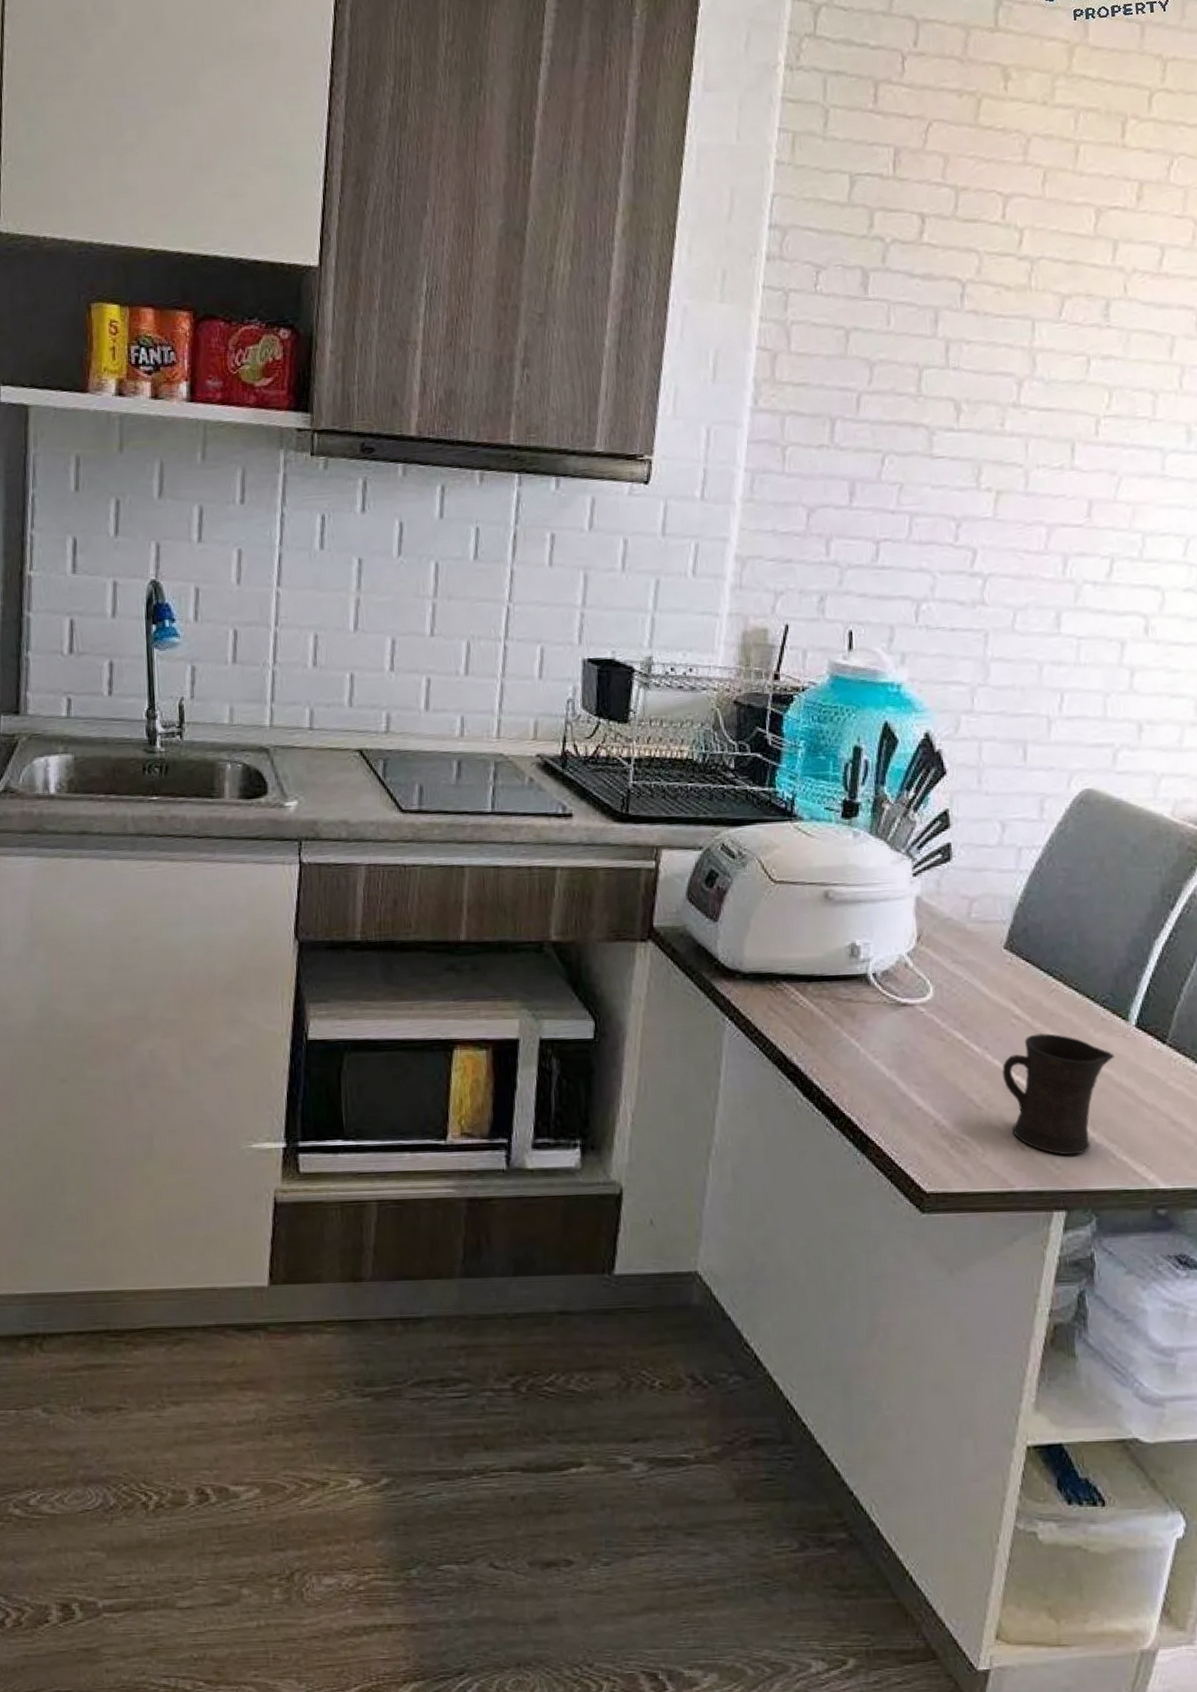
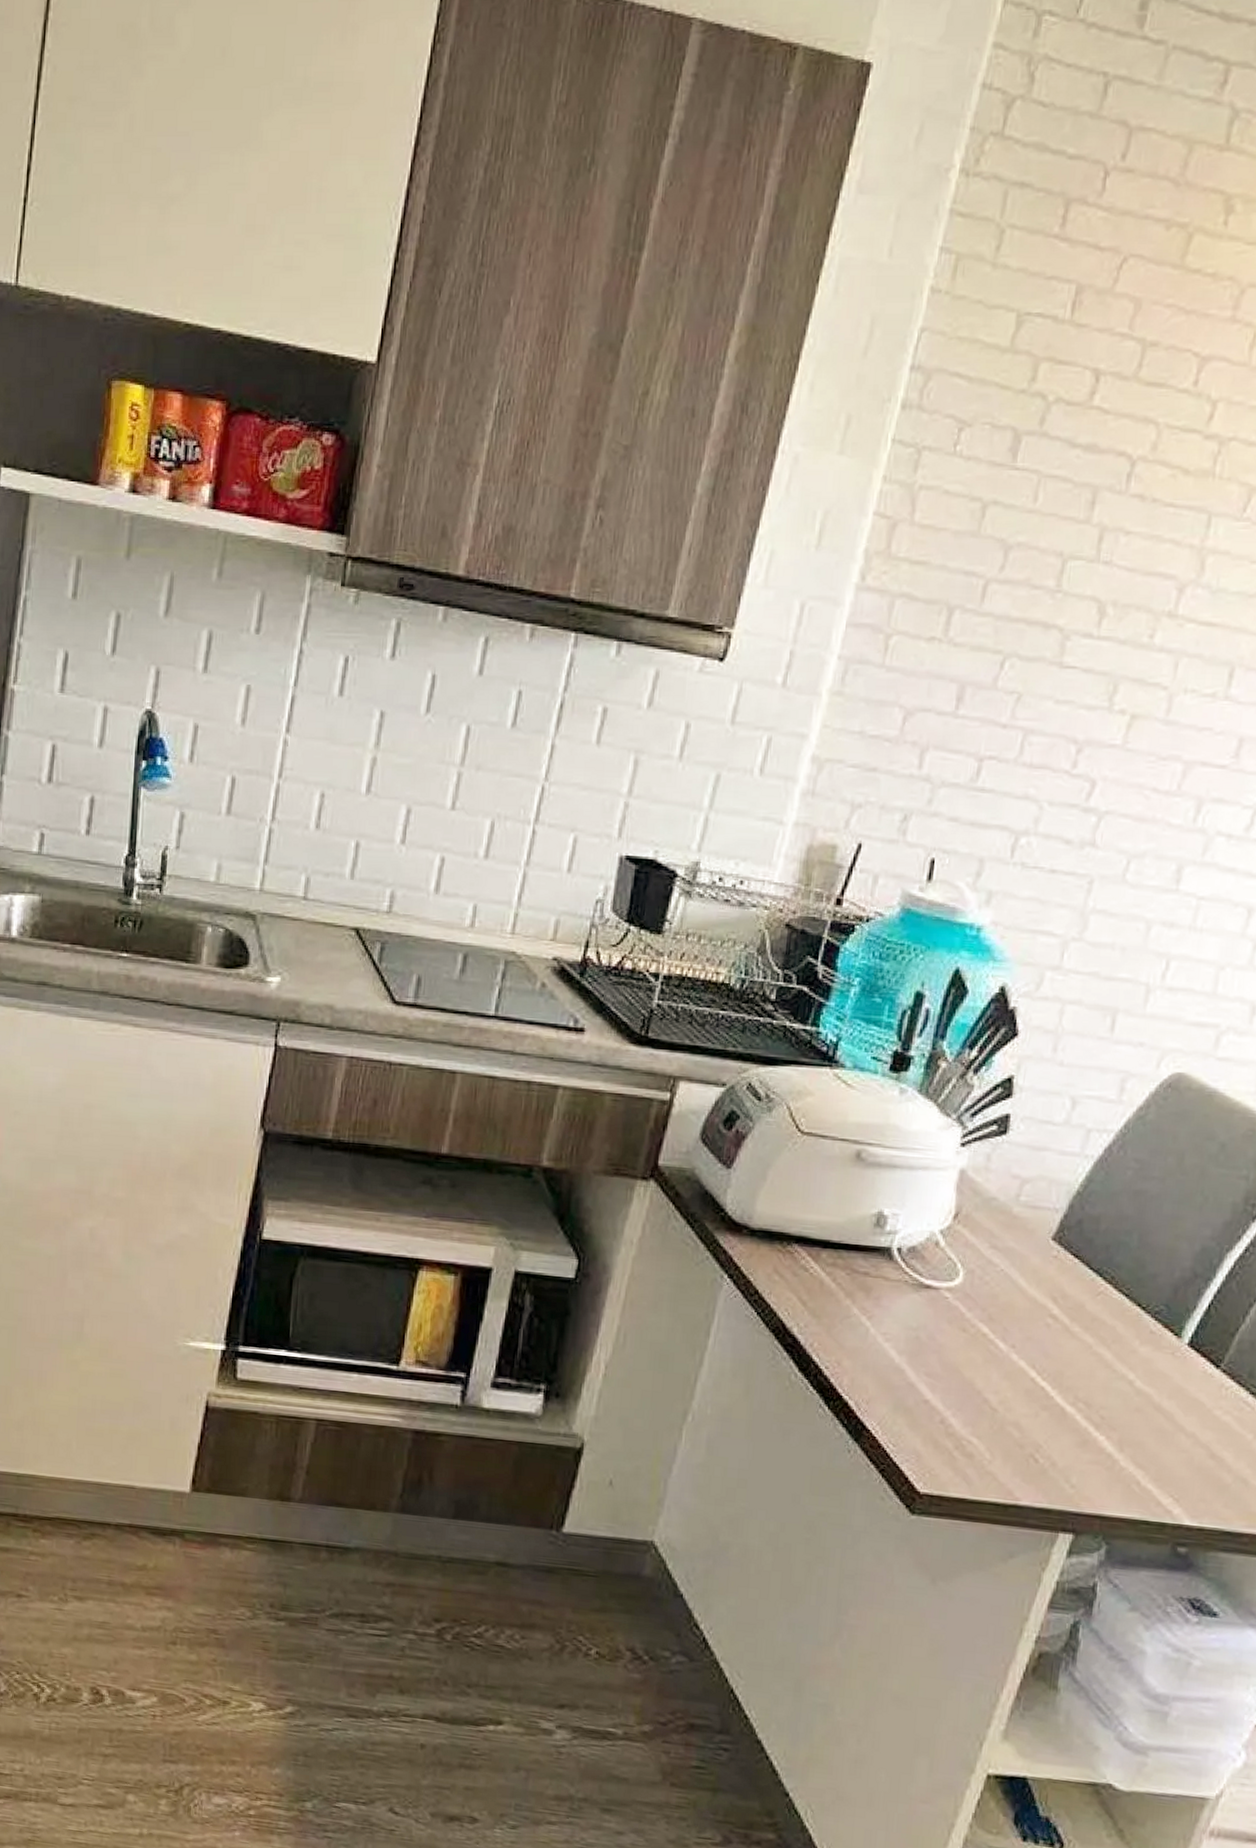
mug: present [1002,1033,1115,1155] -> none [1026,1337,1158,1476]

